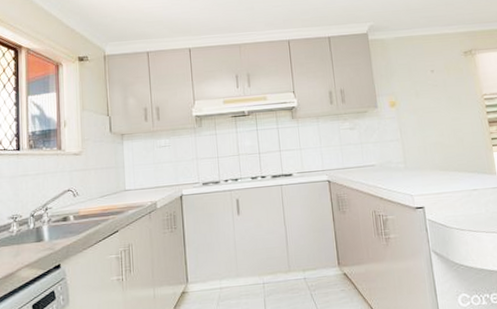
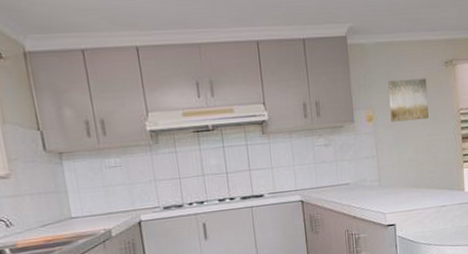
wall art: none [408,67,452,108] -> present [387,78,428,122]

